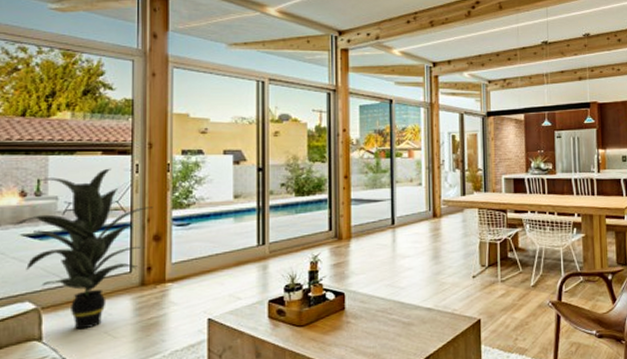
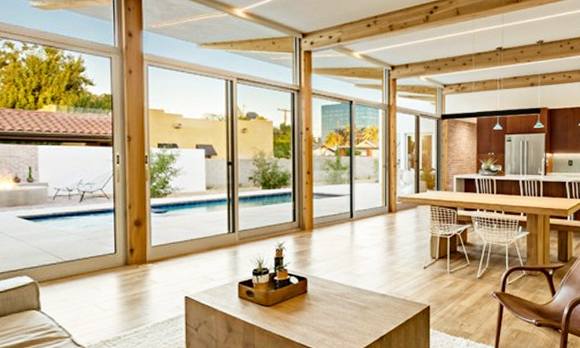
indoor plant: present [14,168,153,330] -> none [11,158,133,302]

